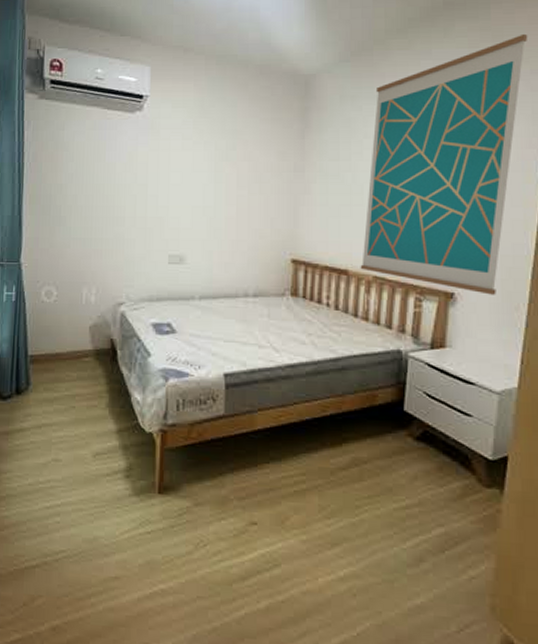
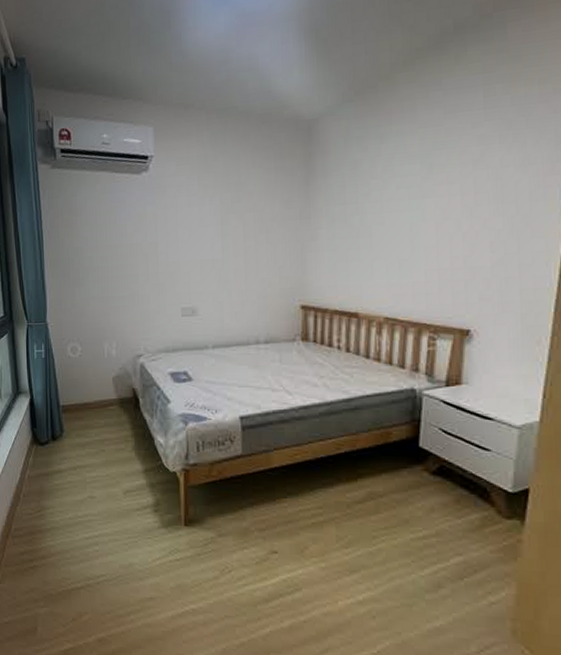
wall art: present [360,33,528,295] -> none [370,50,551,330]

